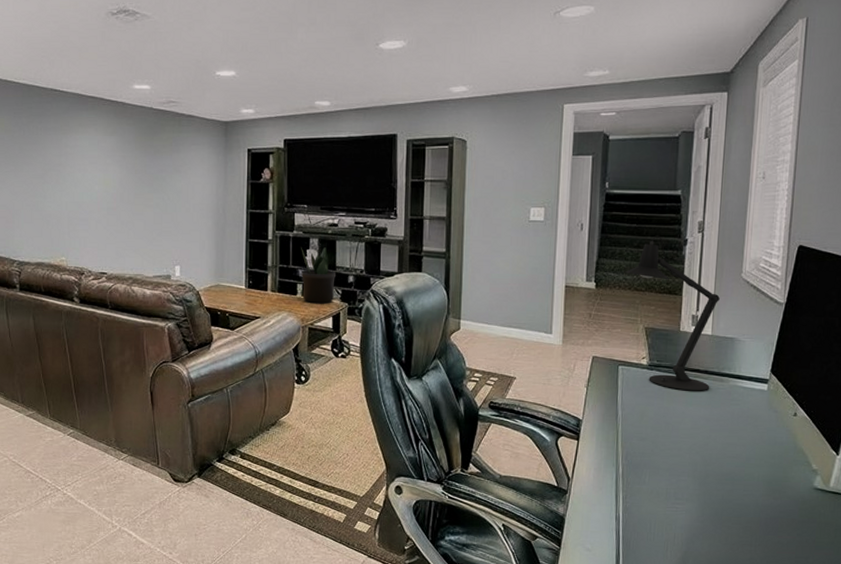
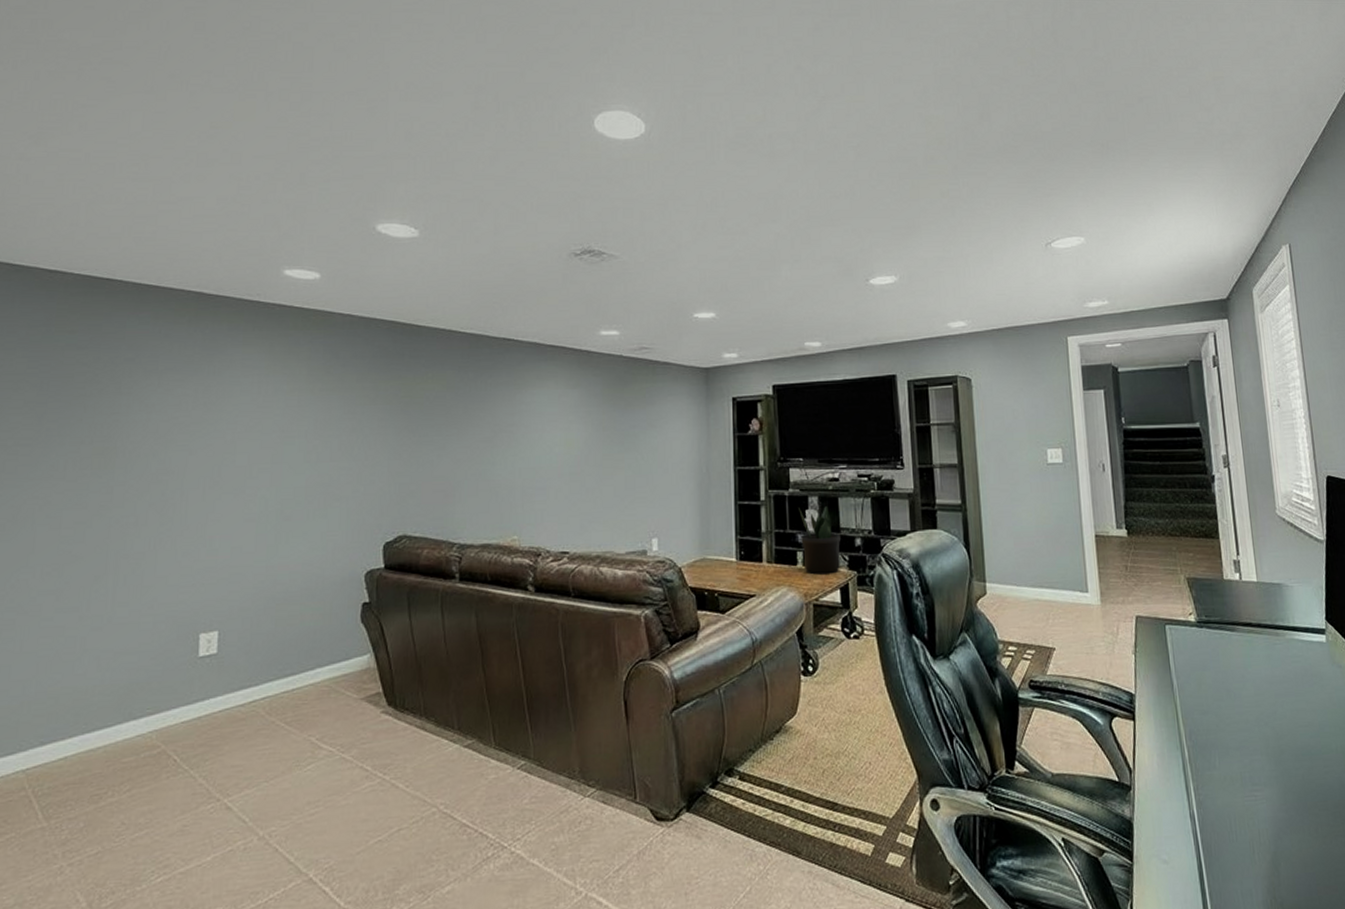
desk lamp: present [625,235,720,391] -> none [1156,473,1266,650]

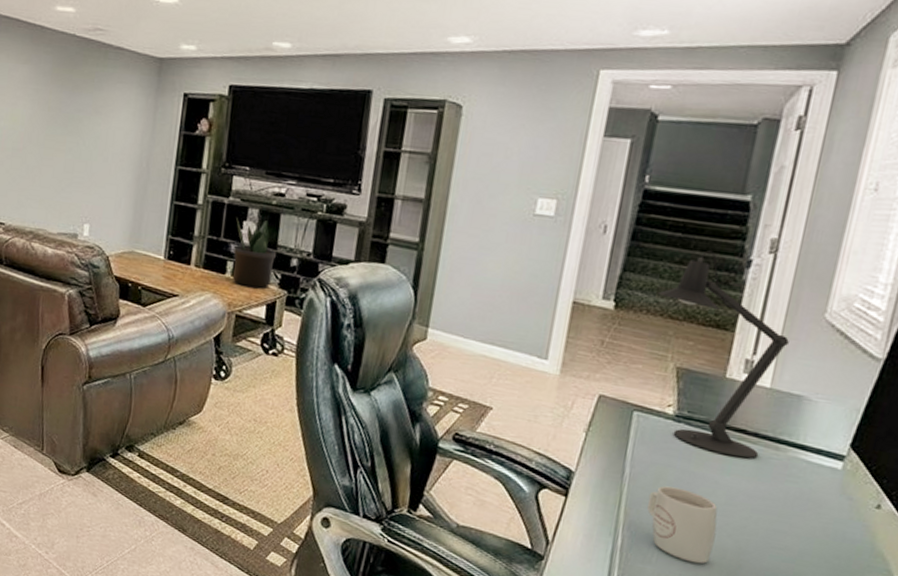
desk lamp: none [1156,473,1266,650] -> present [658,250,789,459]
mug: none [1197,689,1259,759] -> present [647,486,718,564]

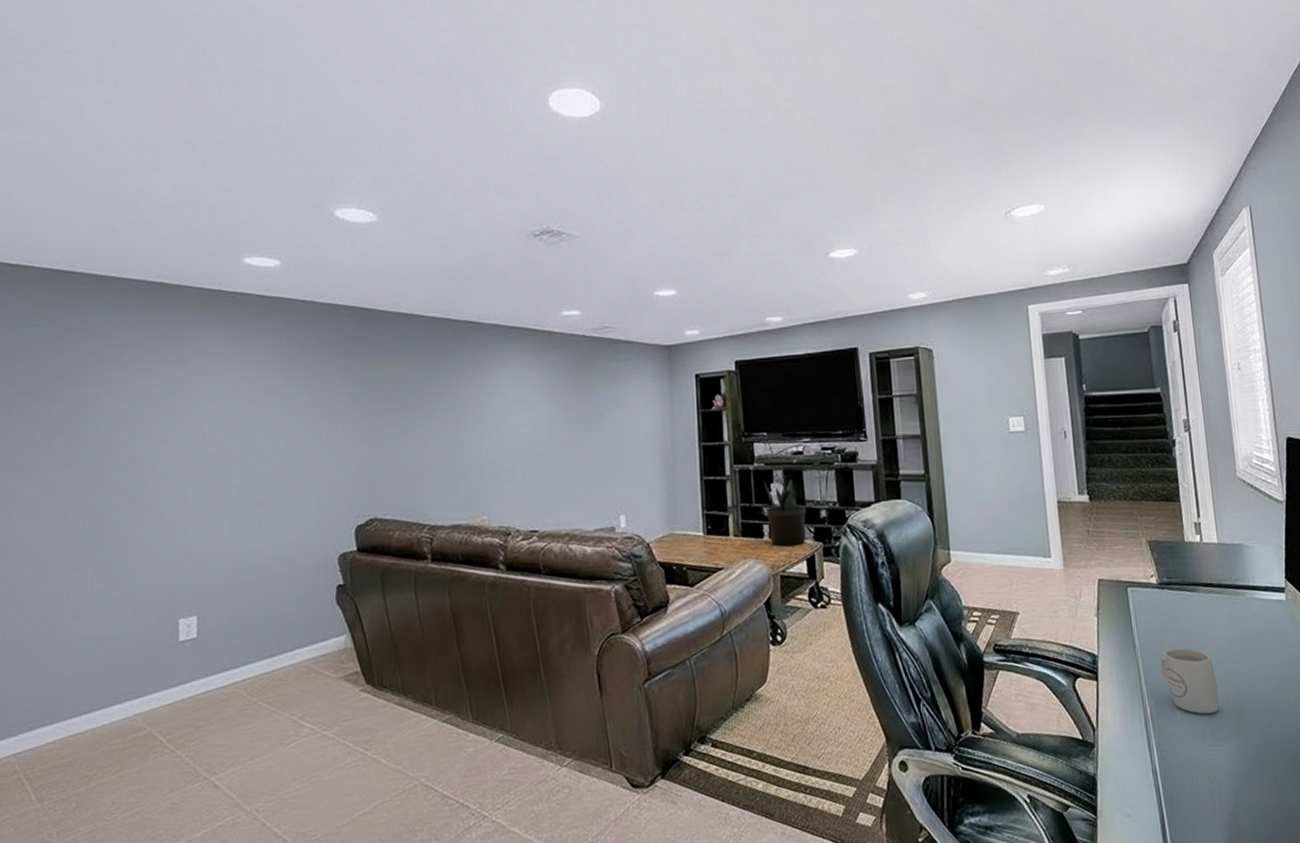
desk lamp: present [658,250,789,459] -> none [1117,438,1227,610]

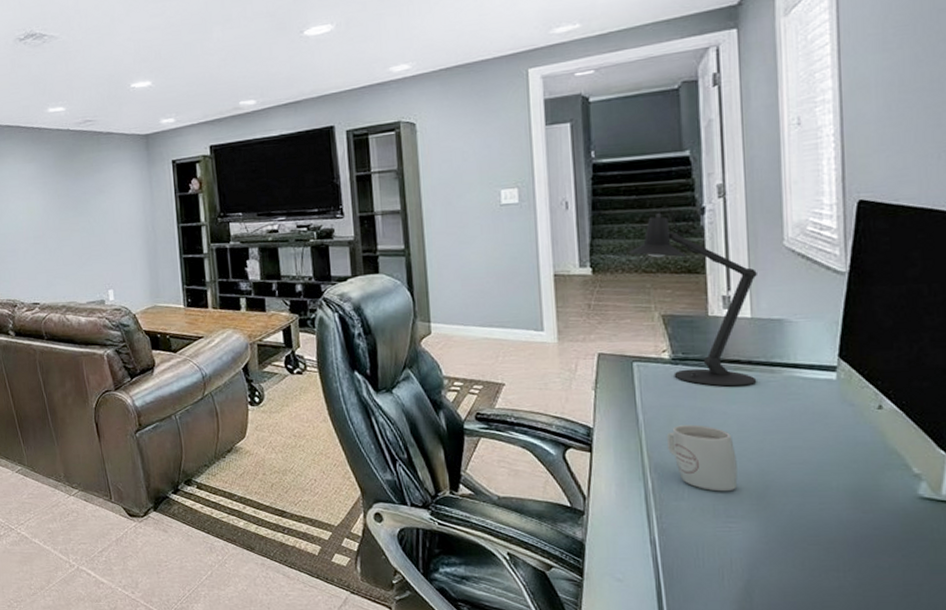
planter: present [764,479,806,546] -> none [240,256,282,318]
desk lamp: none [1117,438,1227,610] -> present [628,206,757,387]

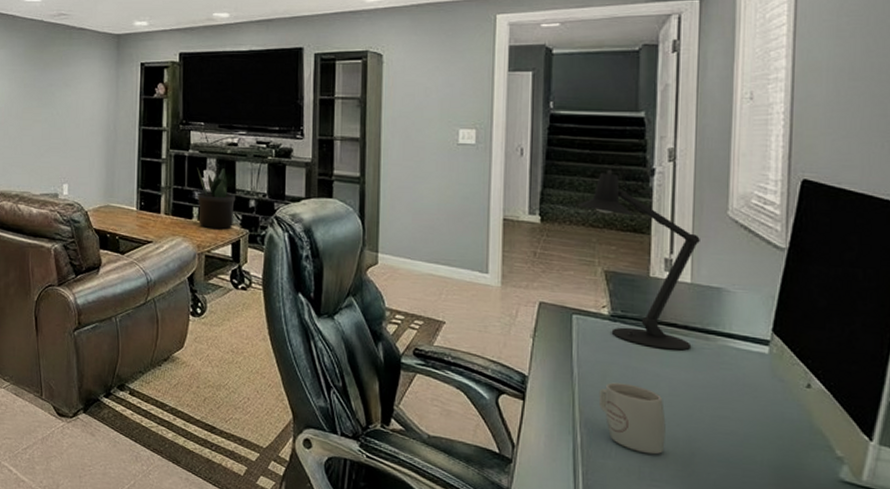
planter: none [240,256,282,318] -> present [197,167,235,230]

